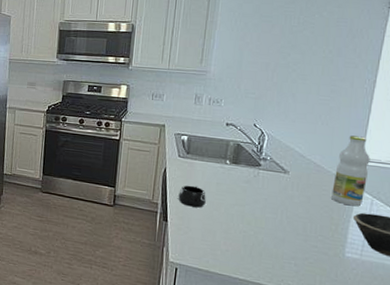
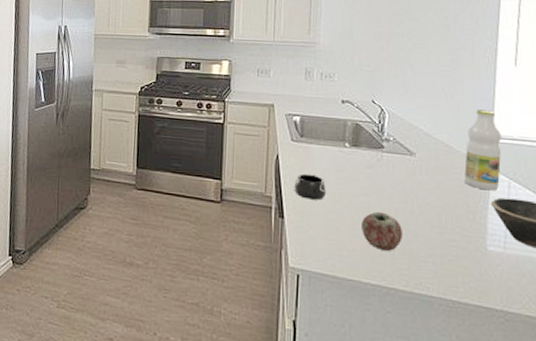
apple: none [235,219,271,253] -> present [362,211,402,251]

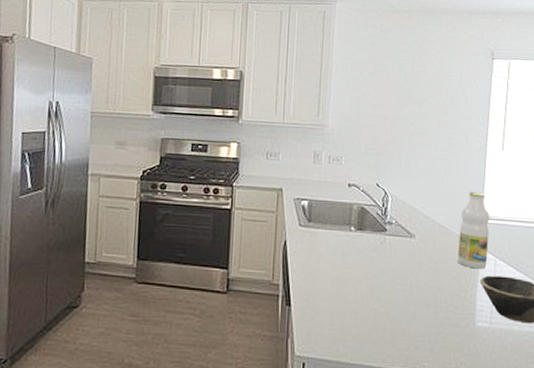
mug: present [294,173,326,200] -> none [301,259,332,286]
apple: present [362,211,402,251] -> none [365,294,402,333]

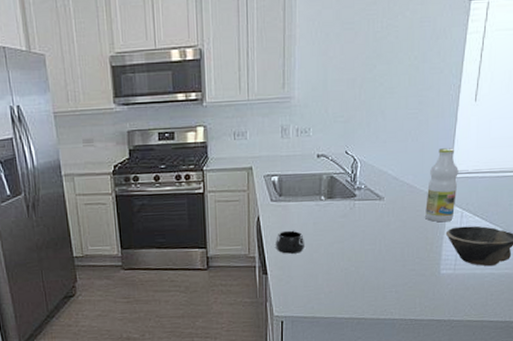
mug: none [301,259,332,286] -> present [275,230,304,254]

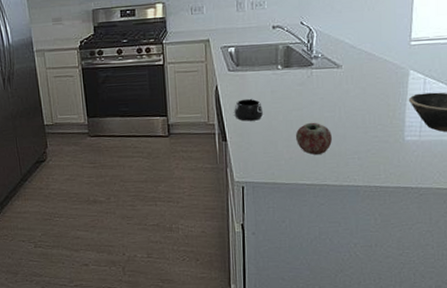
apple: none [337,255,371,288] -> present [296,122,332,155]
bottle: present [425,148,459,223] -> none [385,15,419,89]

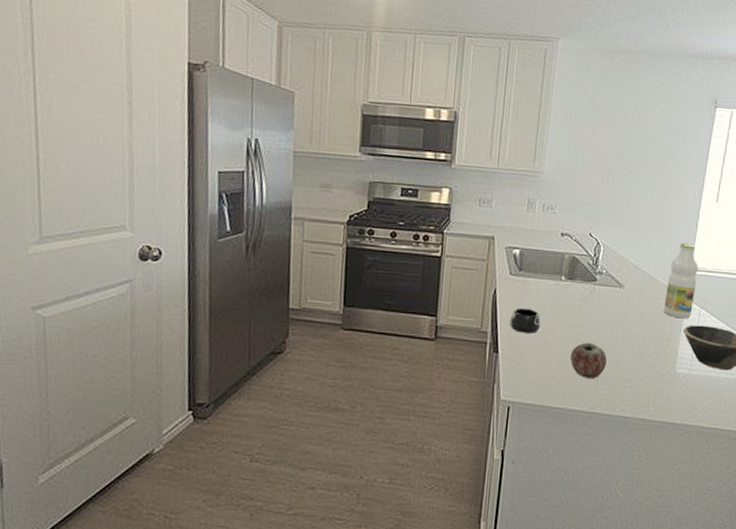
bottle: none [385,15,419,89] -> present [664,243,698,319]

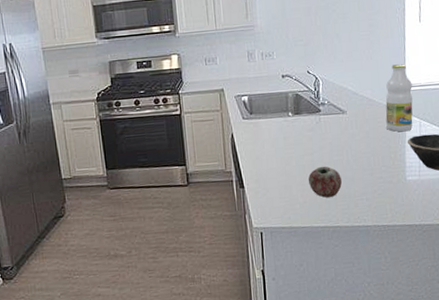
mug: present [510,307,540,334] -> none [250,145,277,168]

